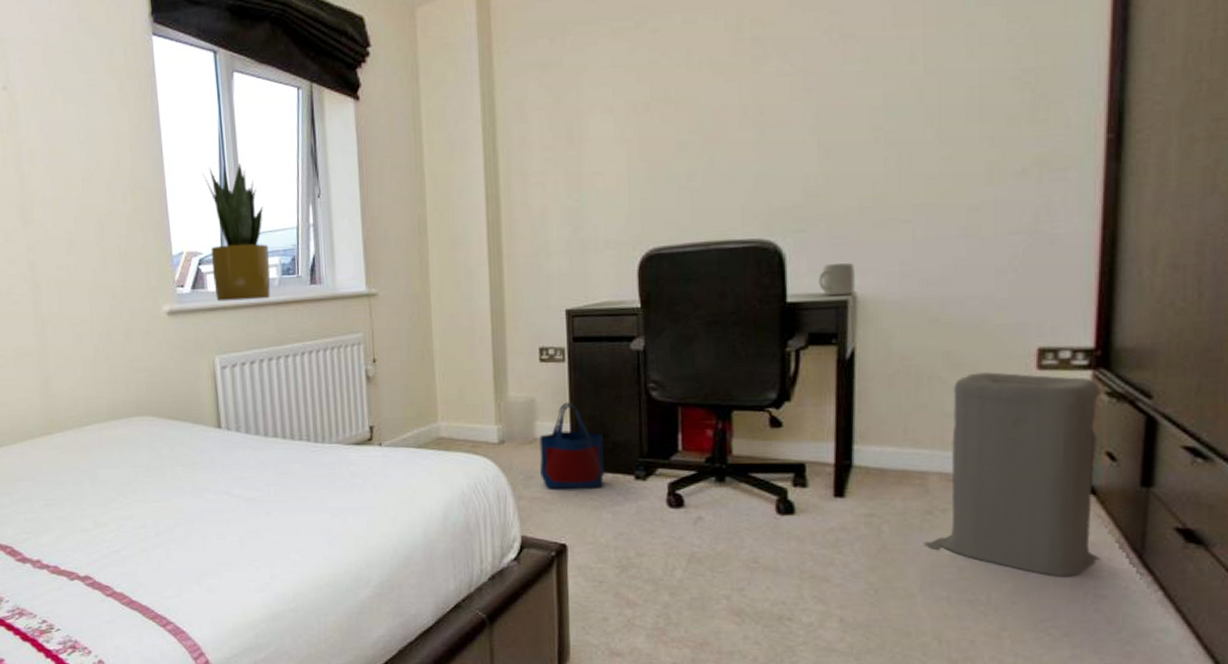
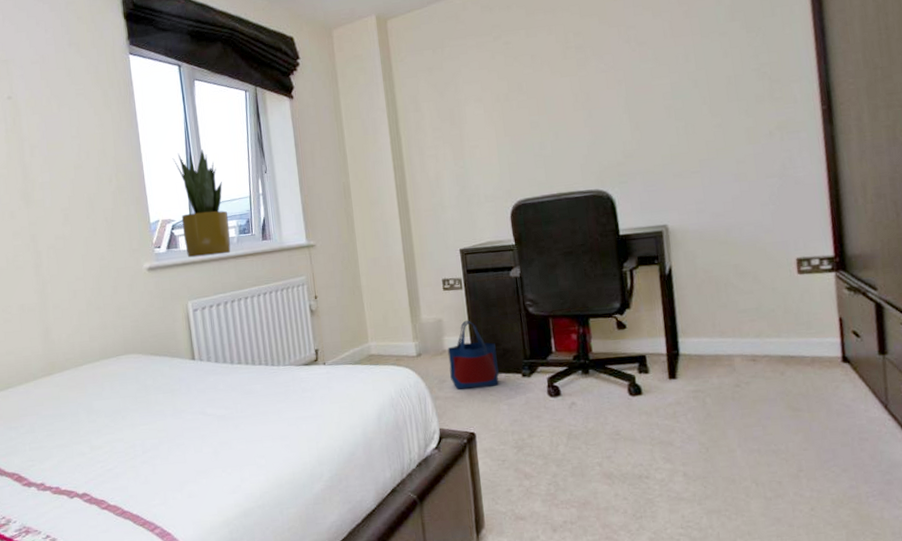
mug: present [818,263,855,296] -> none [640,204,667,229]
laundry basket: present [923,372,1101,577] -> none [736,278,860,427]

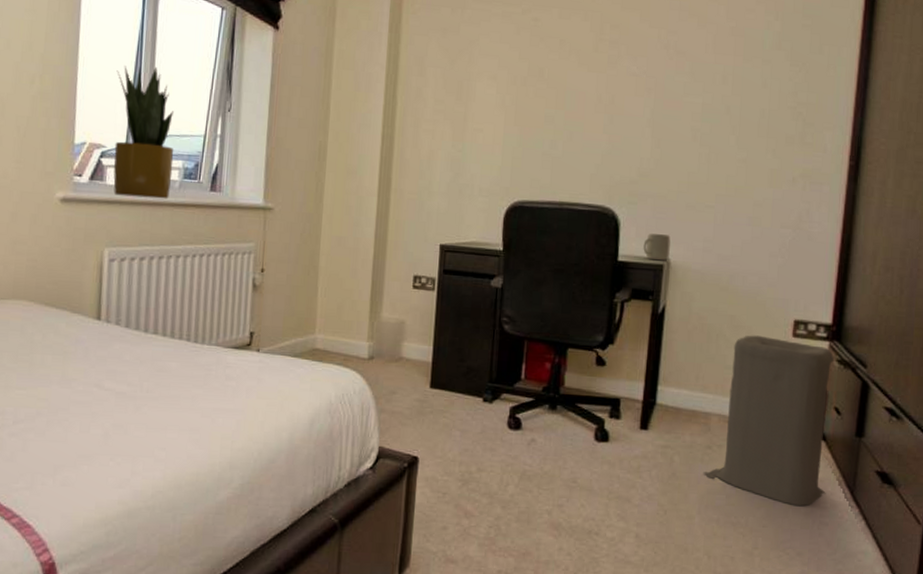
tote bag: present [447,320,499,390] -> none [402,327,460,407]
mug: none [640,204,667,229] -> present [643,233,671,261]
laundry basket: none [736,278,860,427] -> present [703,335,834,507]

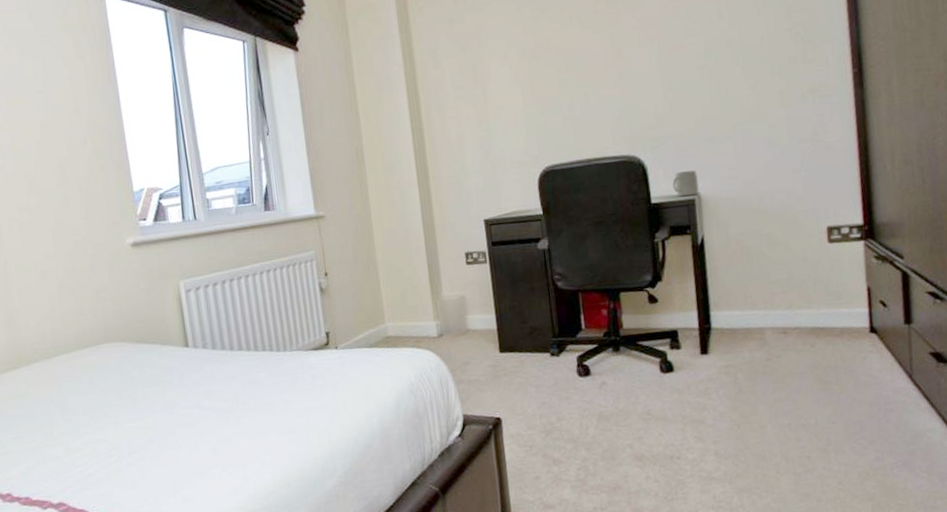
planter: present [113,66,174,199] -> none [159,107,229,232]
laundry basket: present [703,335,834,507] -> none [767,246,886,399]

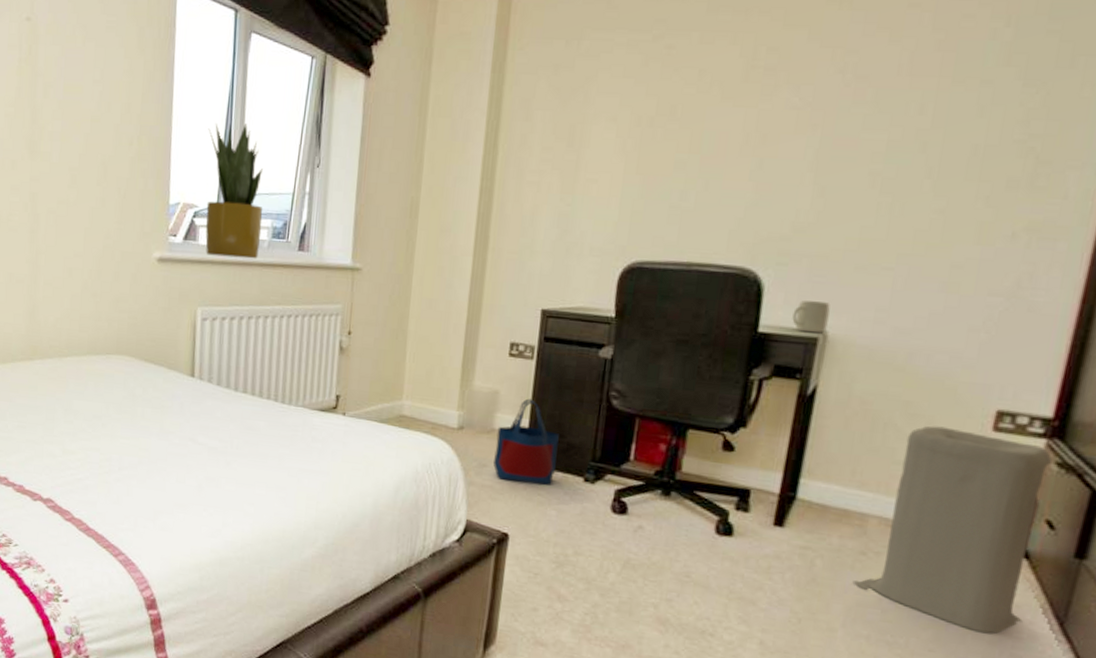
planter: none [159,107,229,232] -> present [205,123,263,259]
tote bag: none [471,296,526,372] -> present [493,398,559,485]
laundry basket: none [767,246,886,399] -> present [852,426,1052,634]

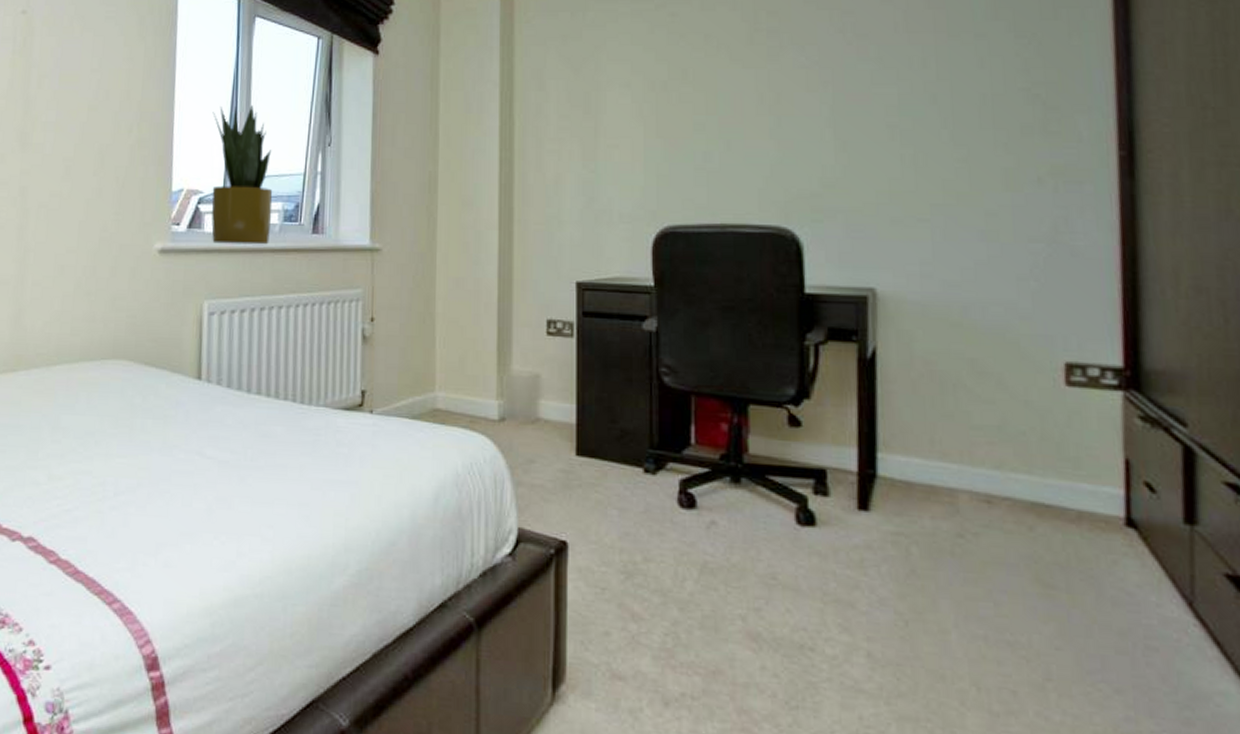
tote bag: present [493,398,559,485] -> none [542,381,611,480]
mug: present [792,300,830,334] -> none [837,258,875,291]
laundry basket: present [852,426,1052,634] -> none [956,384,1148,623]

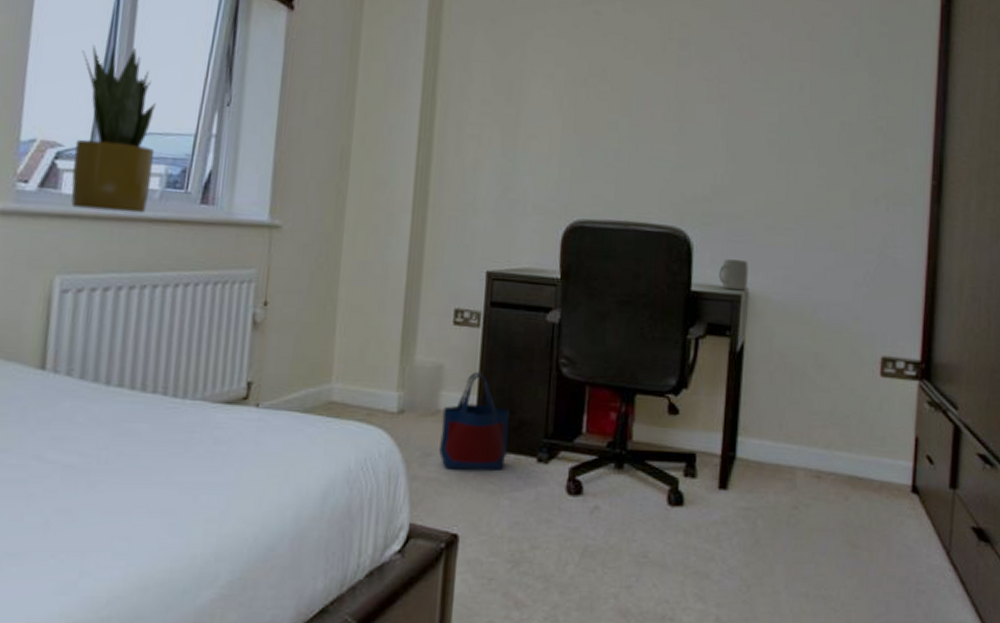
tote bag: none [542,381,611,480] -> present [439,371,510,470]
mug: none [837,258,875,291] -> present [719,259,748,291]

